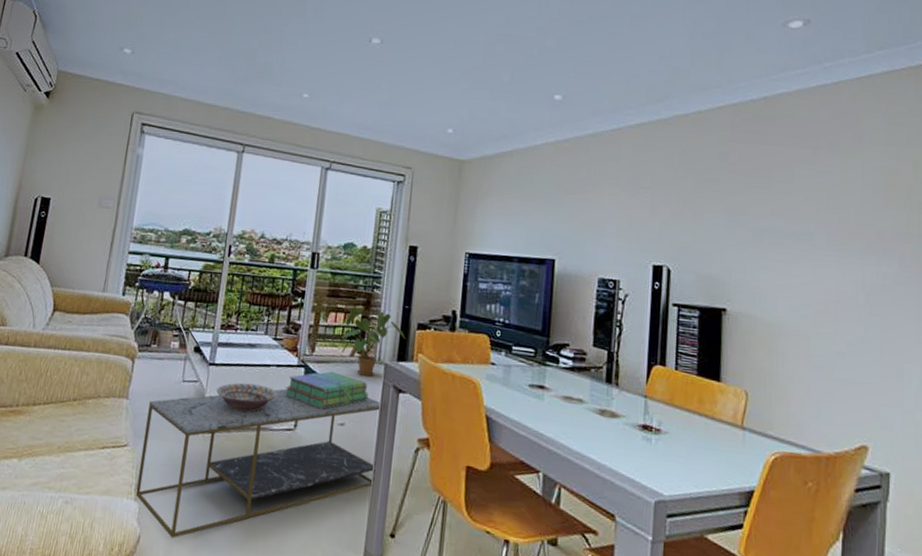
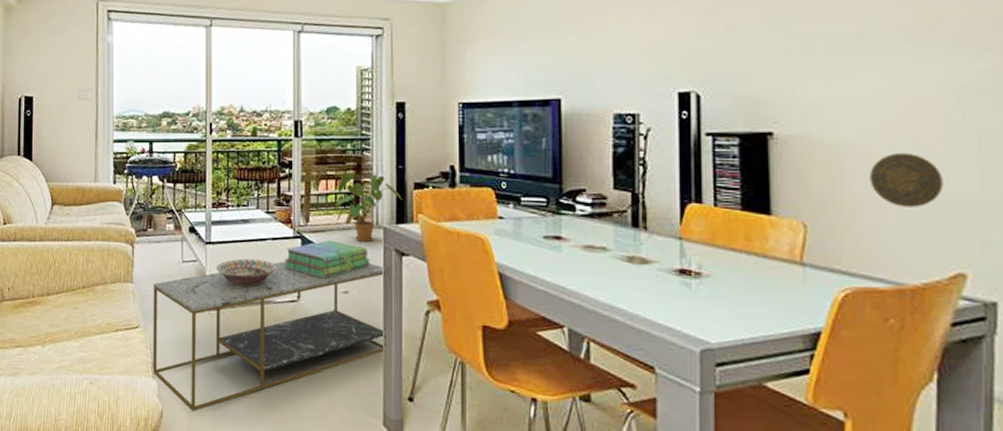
decorative plate: none [799,336,854,386] -> present [870,152,943,207]

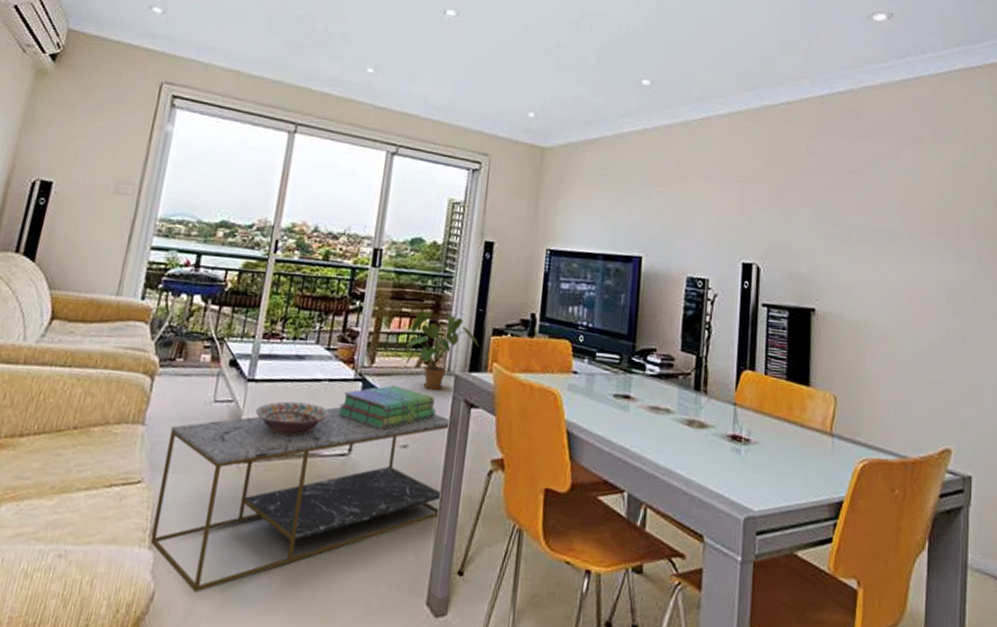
decorative plate: present [870,152,943,207] -> none [885,336,937,387]

